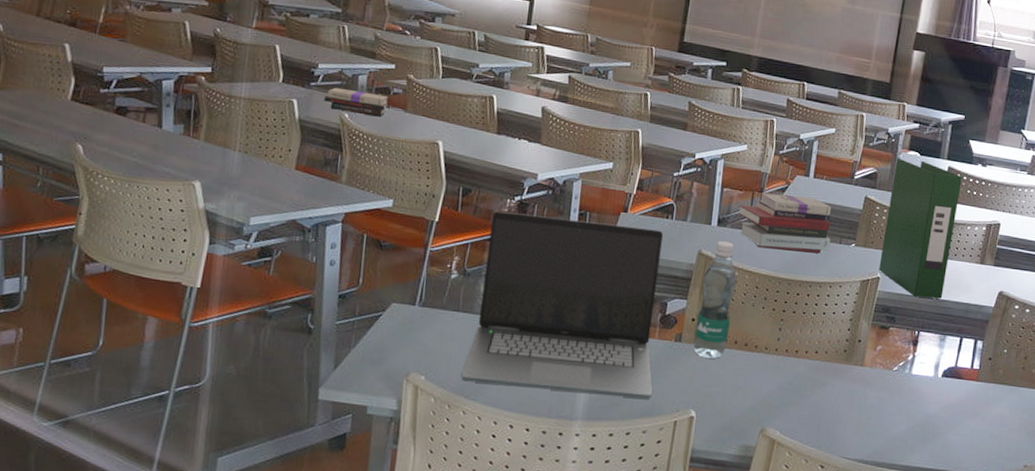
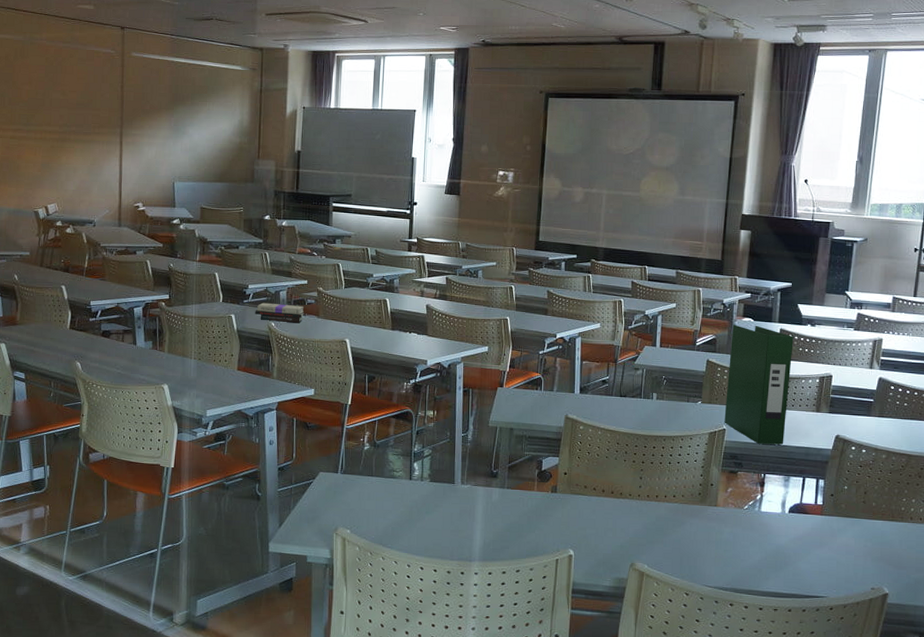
laptop: present [461,211,664,399] -> none [379,393,536,542]
bottle: present [693,240,737,359] -> none [567,405,600,505]
books: present [738,193,832,254] -> none [596,363,680,412]

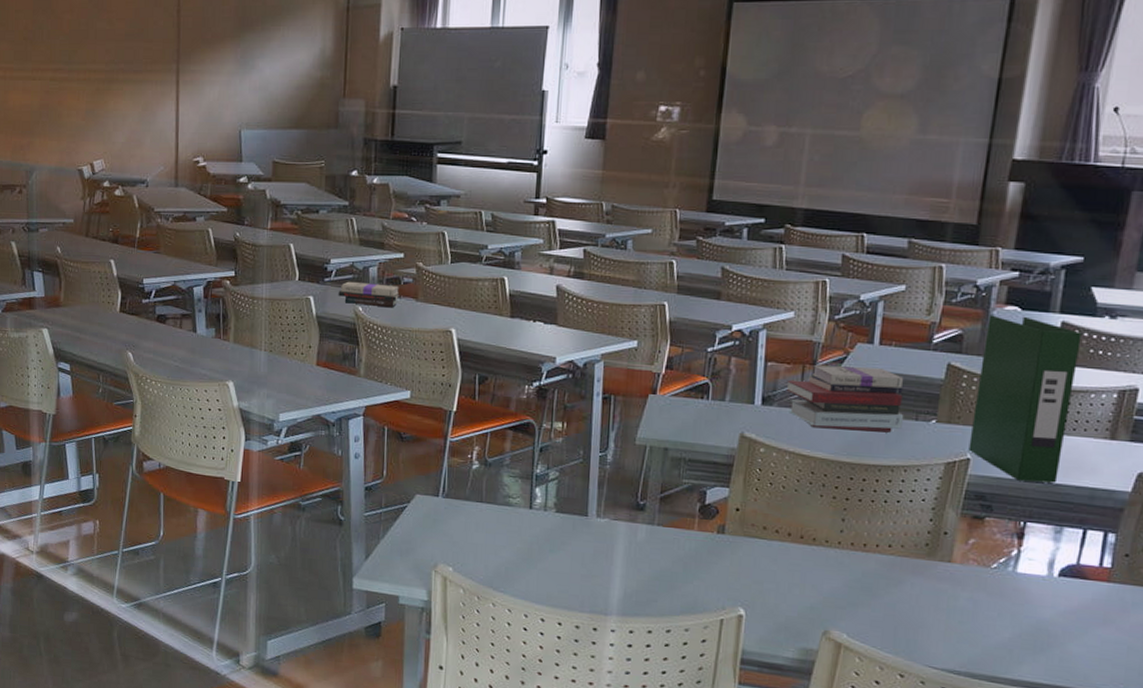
books: none [596,363,680,412] -> present [786,365,904,433]

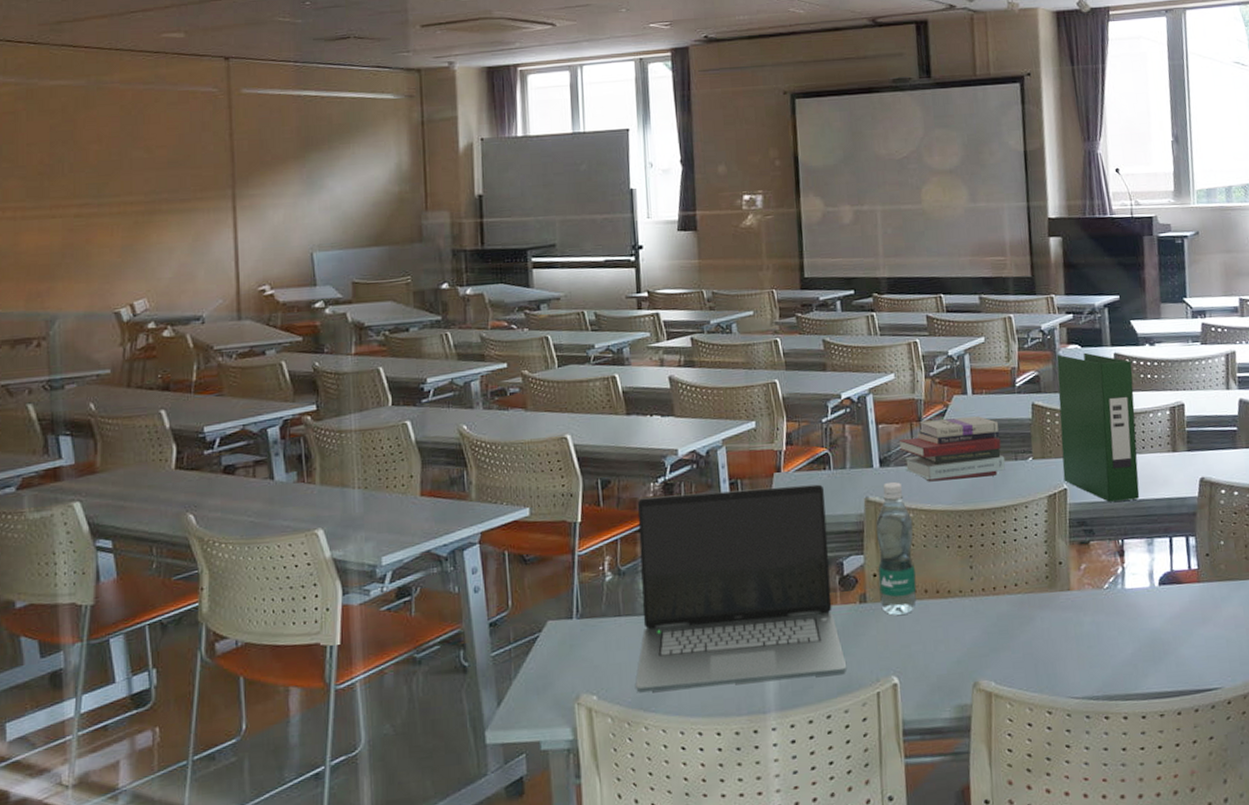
books: present [338,281,399,308] -> none [438,397,506,424]
laptop: none [489,398,699,595] -> present [636,484,847,693]
bottle: none [739,421,788,552] -> present [876,481,917,615]

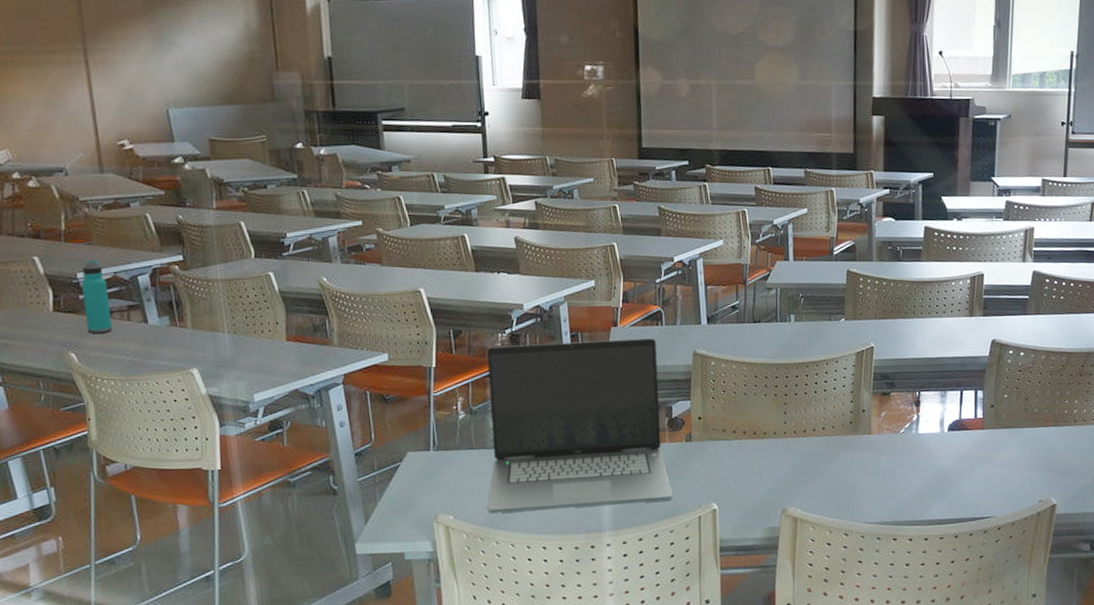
water bottle: none [207,411,237,493] -> present [81,259,113,334]
bottle: present [876,481,917,615] -> none [702,337,736,452]
books: present [898,416,1006,482] -> none [725,280,821,338]
binder: present [1056,352,1140,502] -> none [871,225,940,359]

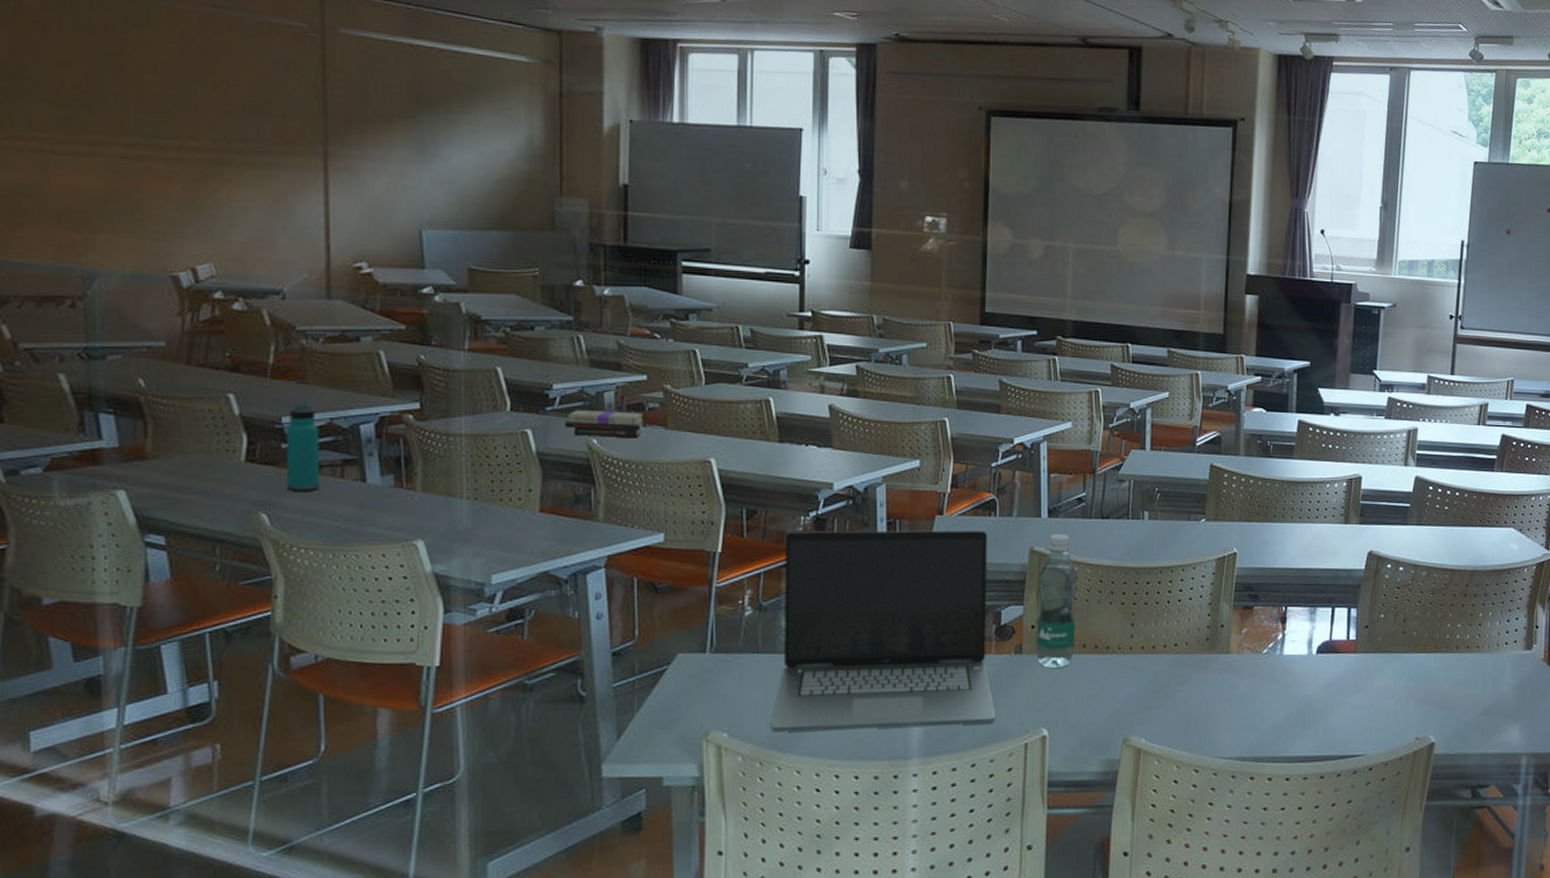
books: none [299,253,363,276] -> present [565,409,643,439]
bottle: none [702,337,736,452] -> present [1036,533,1077,668]

